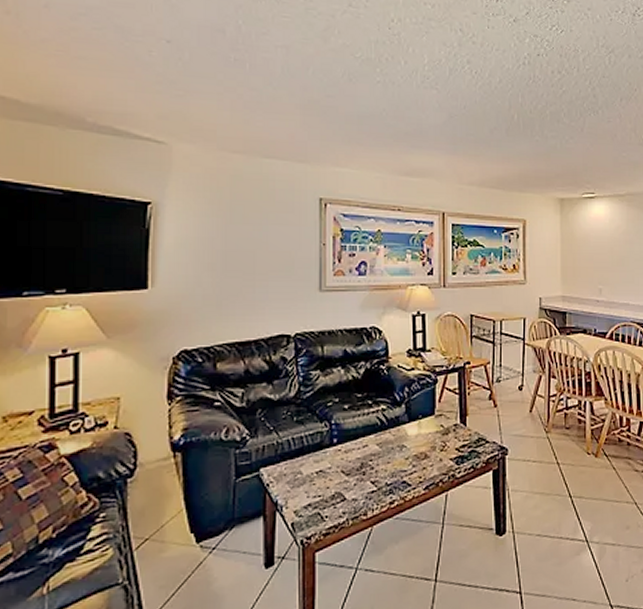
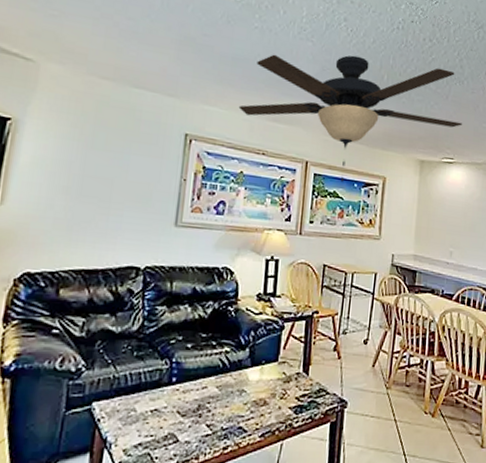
ceiling fan: none [369,98,600,230] -> present [238,54,462,183]

